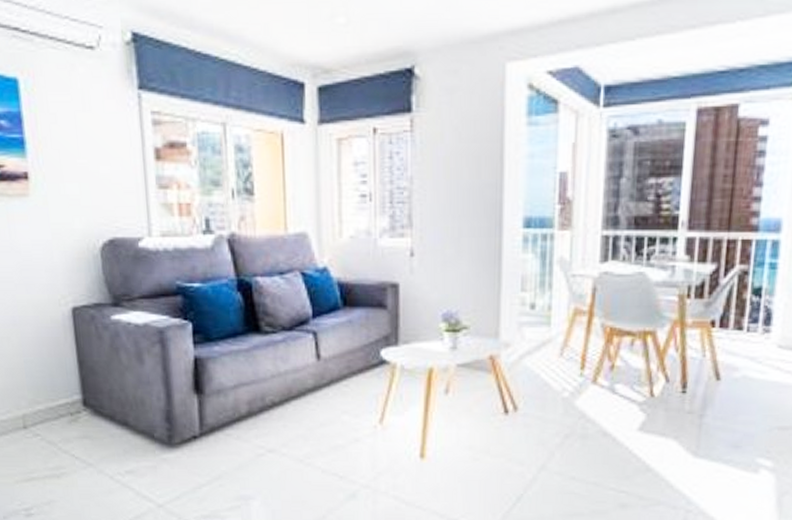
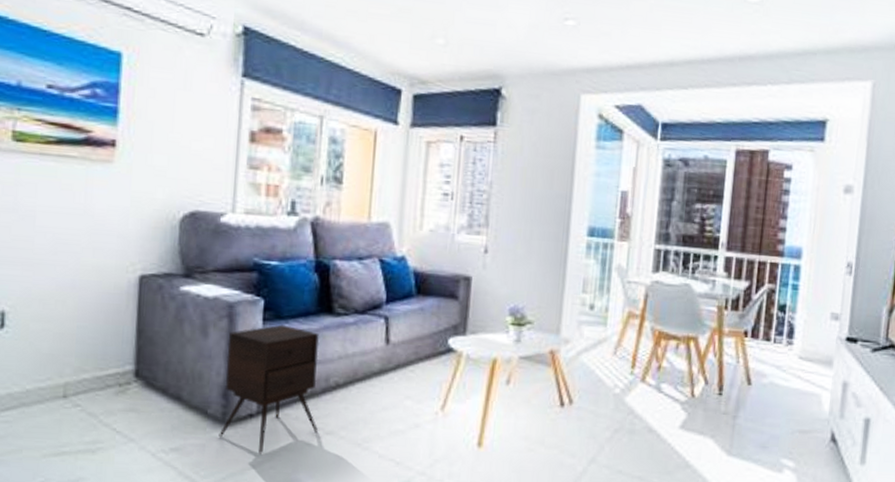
side table: none [164,347,261,473] -> present [219,324,320,454]

